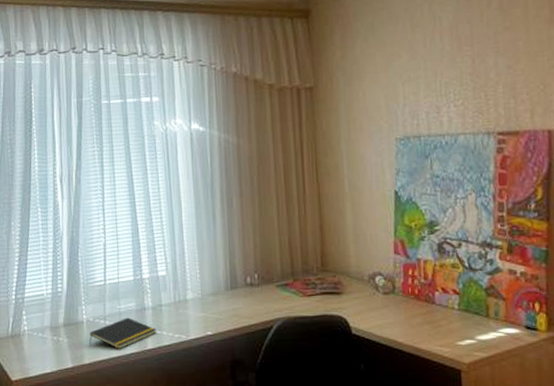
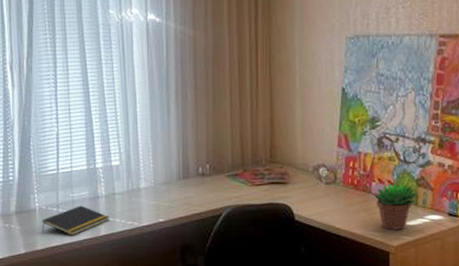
succulent plant: none [437,292,489,345] -> present [373,182,419,230]

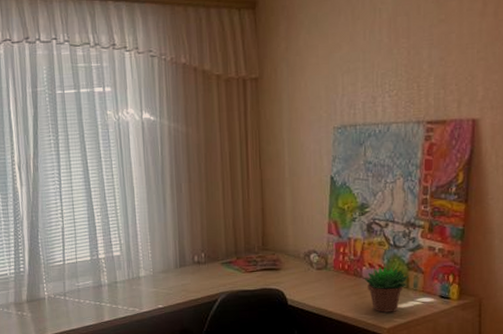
notepad: present [42,205,110,236] -> none [51,293,112,322]

